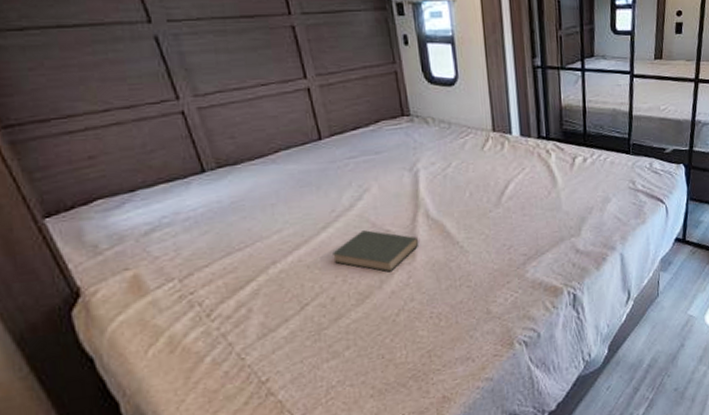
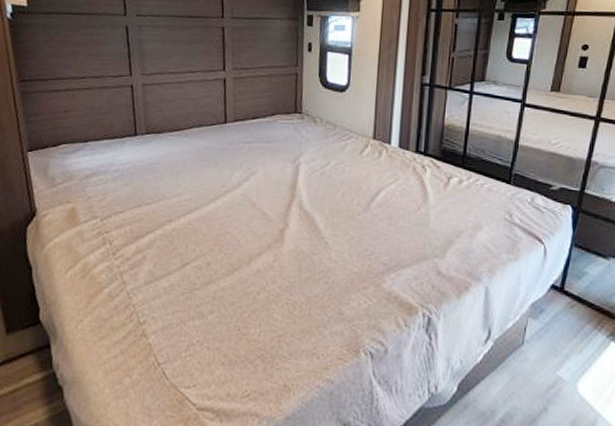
book: present [333,230,419,273] -> none [216,208,289,252]

